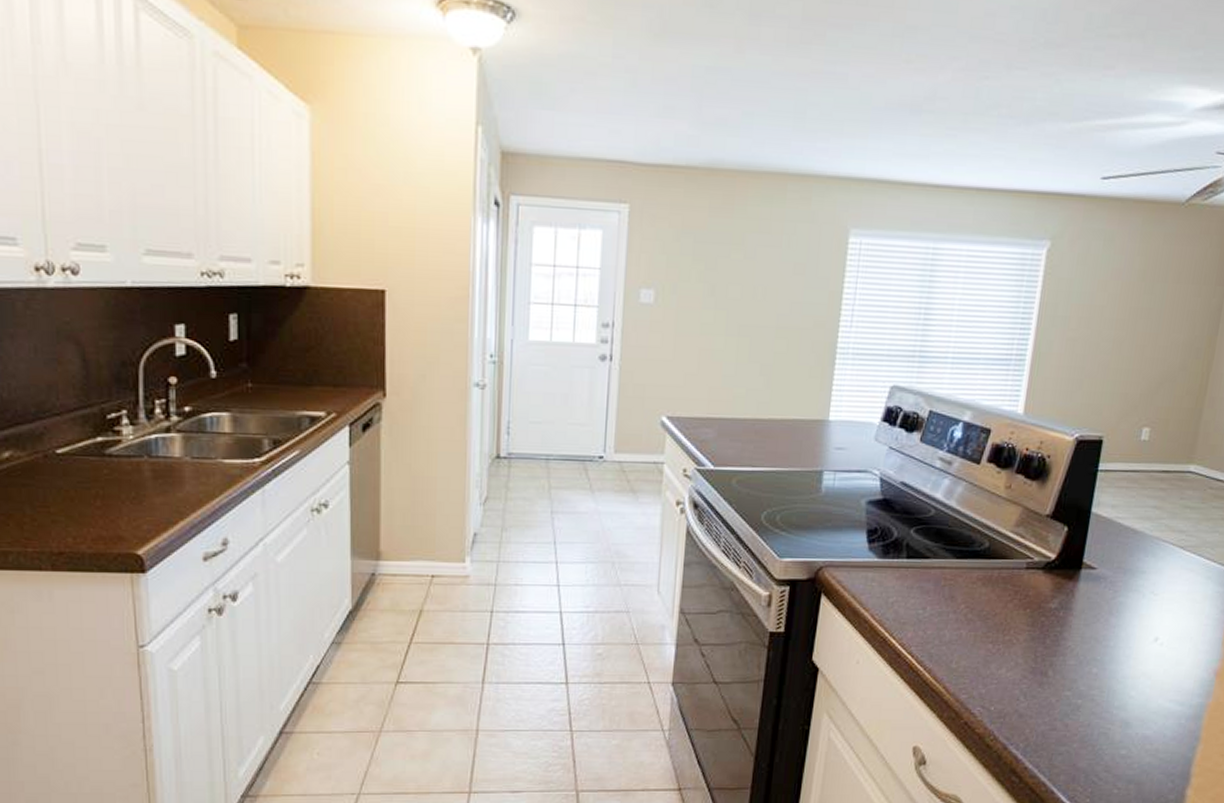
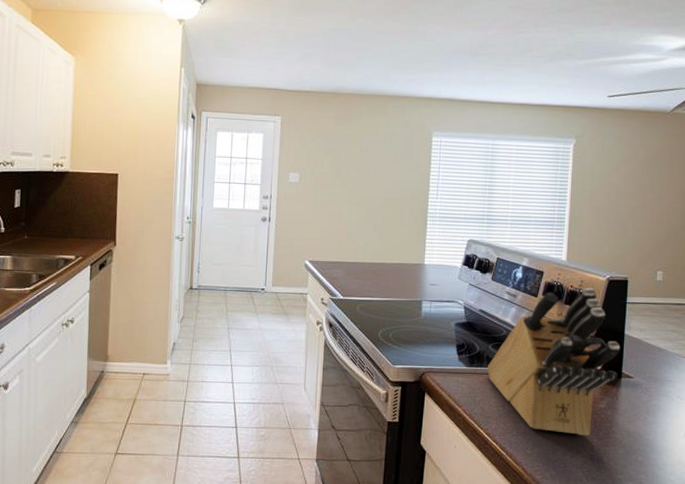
knife block: none [905,450,1084,643] -> present [487,287,621,436]

